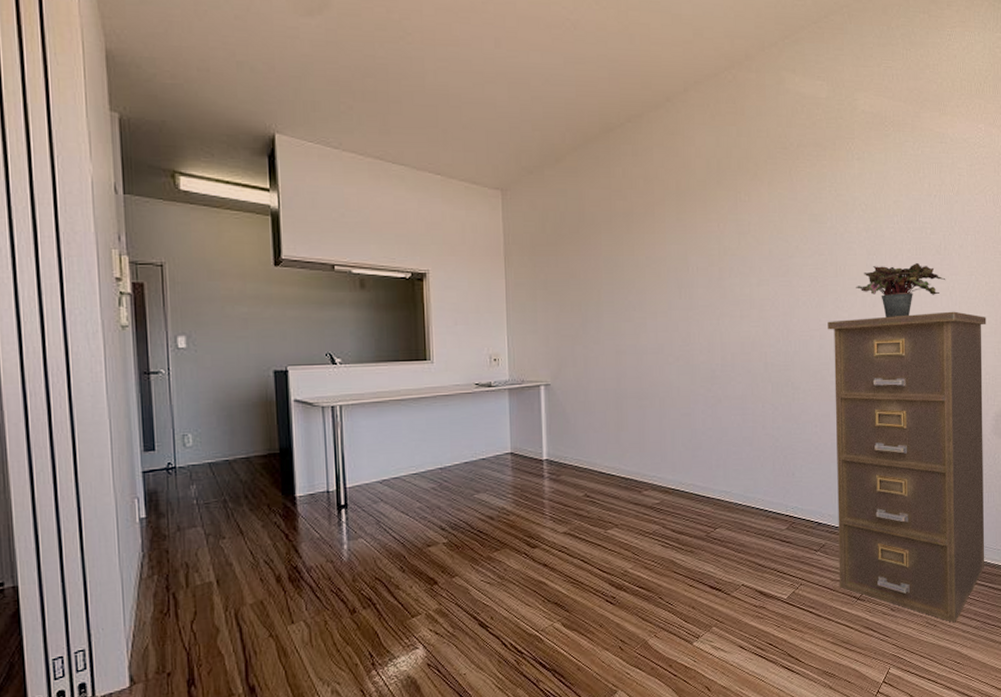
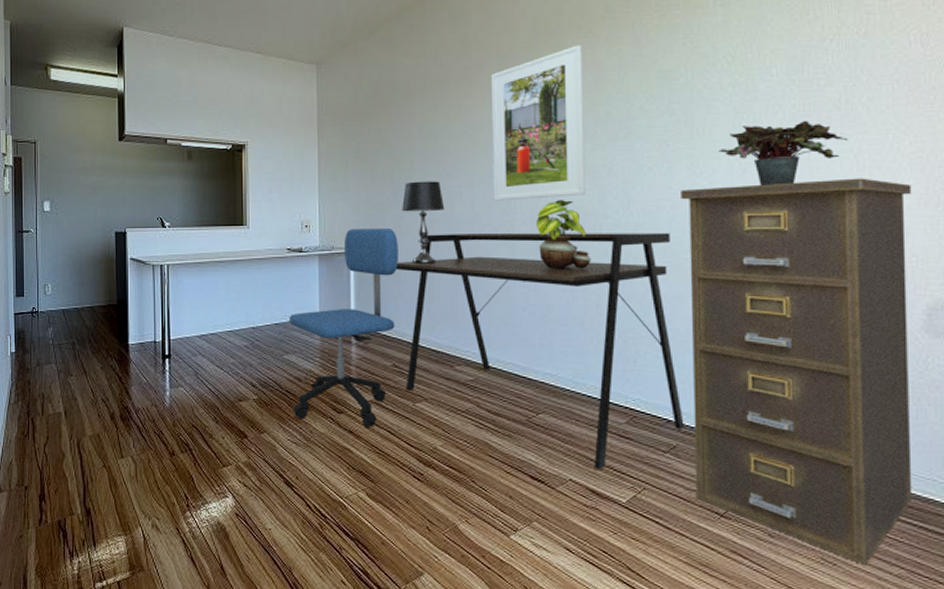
office chair: none [479,359,588,559] -> present [289,227,398,427]
desk: none [586,359,831,573] -> present [396,232,684,470]
table lamp: none [591,313,631,394] -> present [402,181,445,263]
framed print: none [671,186,753,332] -> present [490,44,585,201]
potted plant: none [711,331,758,395] -> present [535,200,591,269]

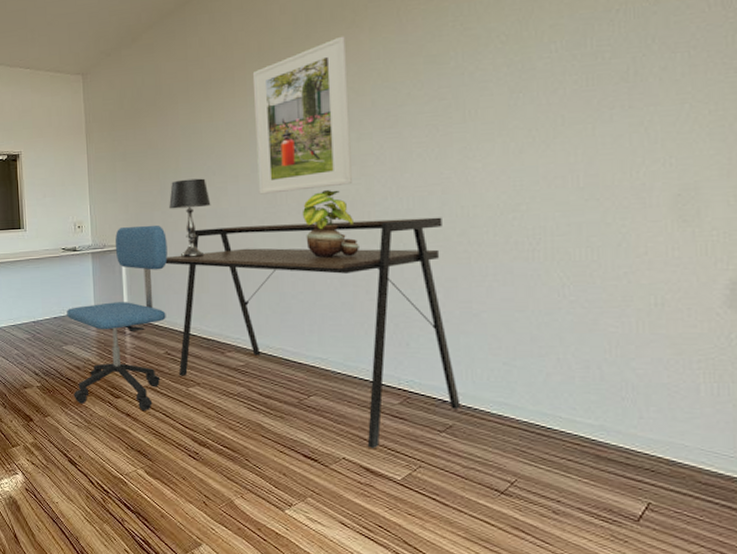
filing cabinet: present [681,178,913,565] -> none [452,151,714,543]
potted plant: present [719,120,848,185] -> none [493,95,638,165]

